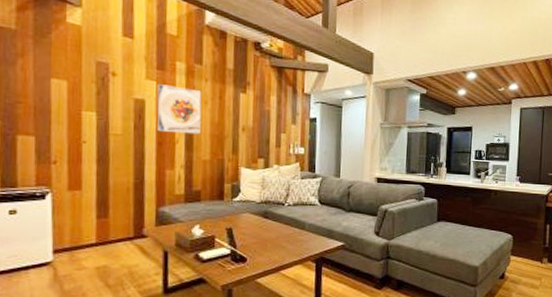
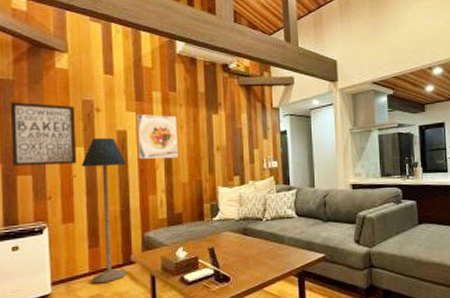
wall art: none [11,53,88,129] -> present [10,101,78,166]
floor lamp: none [91,104,143,255] -> present [80,138,128,284]

